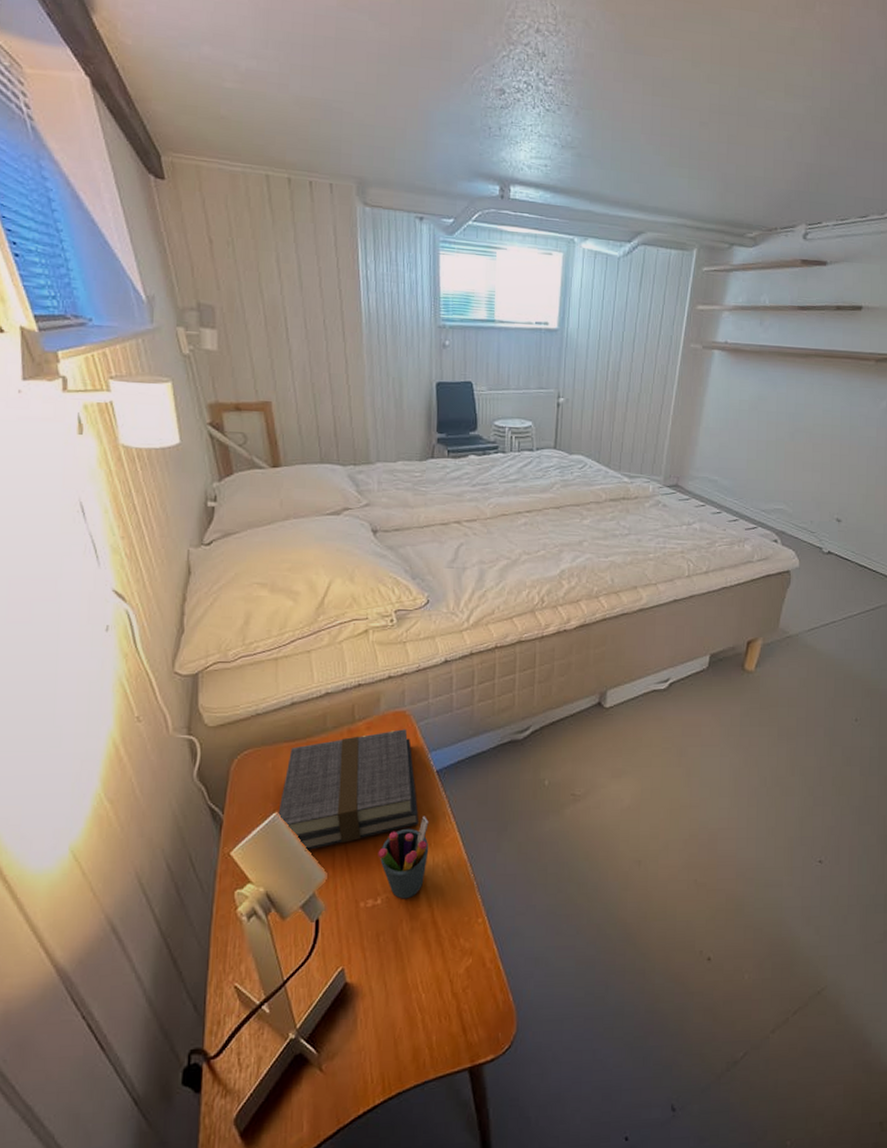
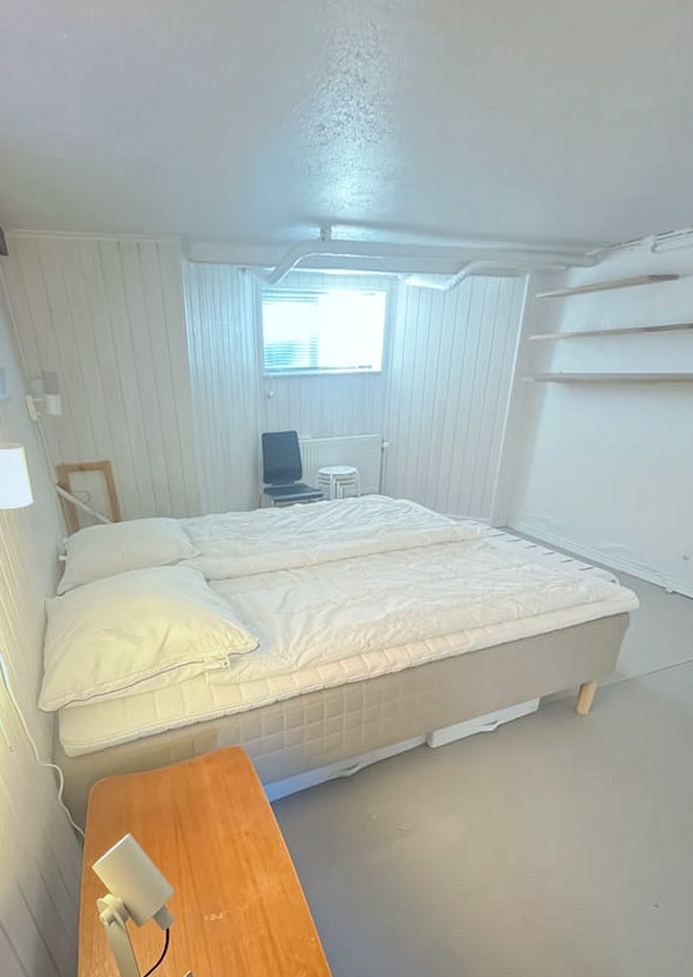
book: present [278,729,419,851] -> none [131,763,255,869]
pen holder: present [378,816,429,899] -> none [219,842,265,916]

